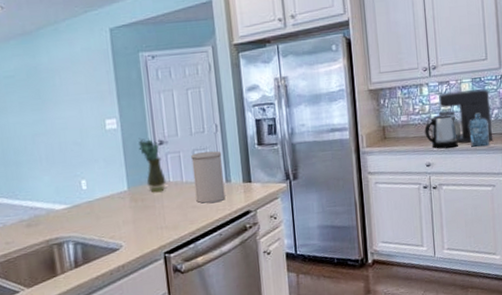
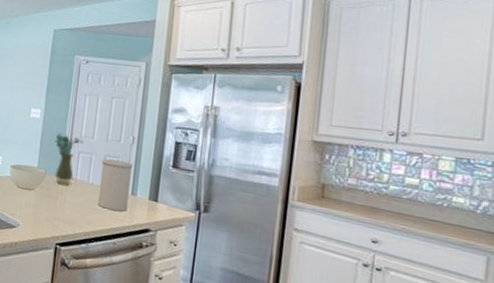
bowl: none [96,180,139,208] -> present [9,164,47,190]
kettle: present [424,114,458,150] -> none [377,188,423,232]
coffee maker: present [426,88,492,144] -> none [381,164,480,237]
canister: present [468,112,490,148] -> none [440,199,472,242]

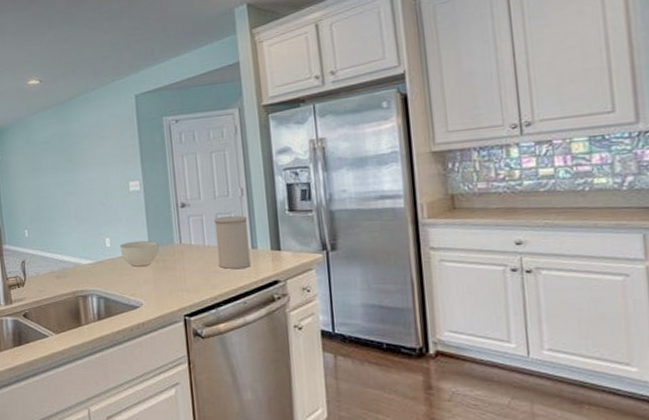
vase: present [54,131,74,187] -> none [160,200,188,255]

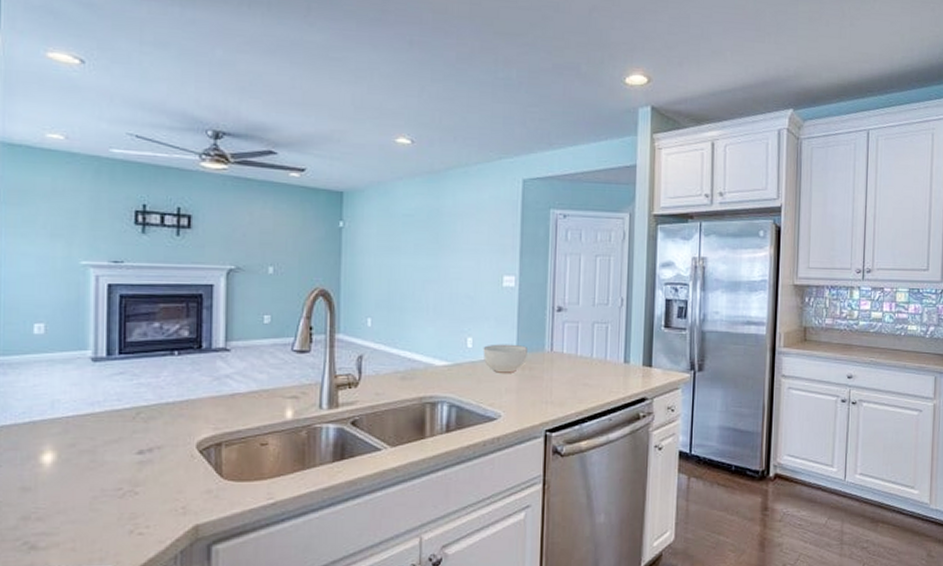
canister: present [214,215,251,270] -> none [589,326,624,384]

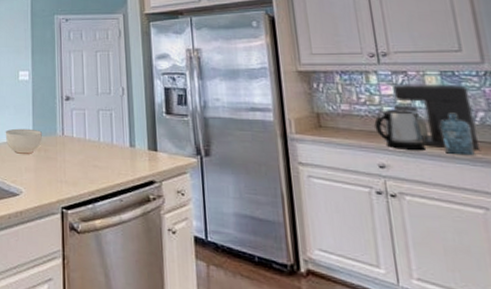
kettle: none [850,323,886,362] -> present [374,109,425,152]
coffee maker: none [853,299,927,360] -> present [376,83,479,150]
canister: none [899,327,923,366] -> present [439,112,475,156]

